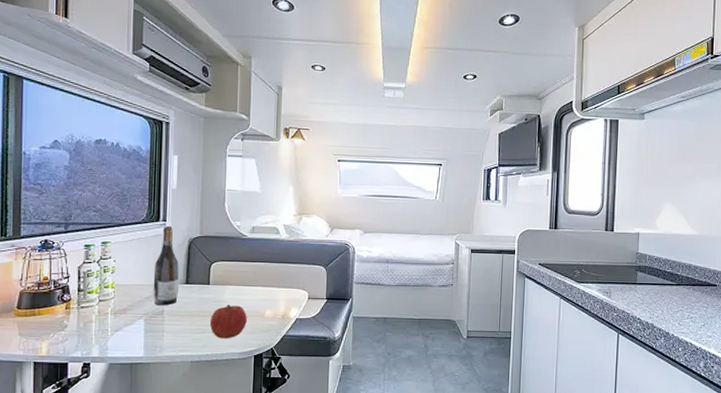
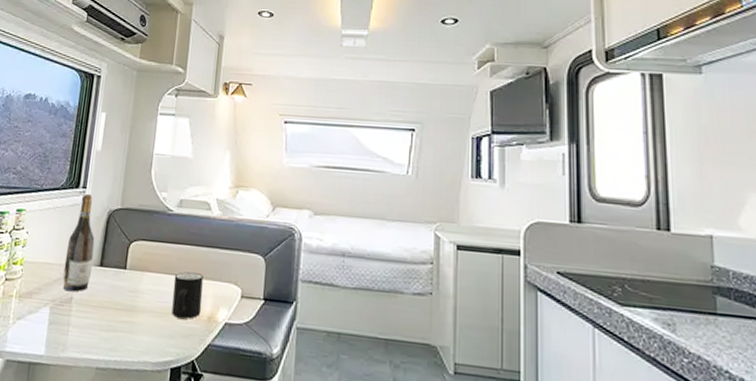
apple: present [209,304,247,339] -> none [122,296,166,342]
mug: none [251,283,277,318] -> present [172,272,203,319]

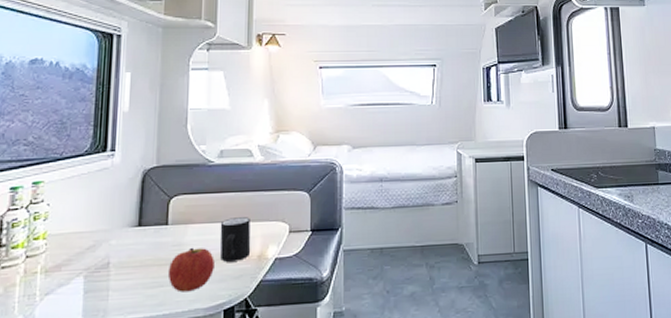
wine bottle: present [62,193,95,292] -> none [96,156,130,257]
apple: none [122,296,166,342] -> present [167,247,214,292]

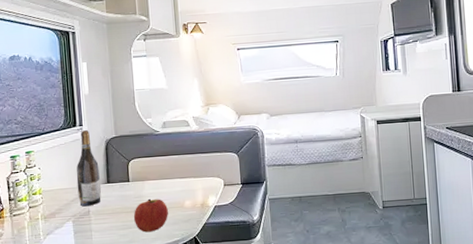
wine bottle: none [96,156,130,257] -> present [76,129,102,207]
mug: present [220,217,251,262] -> none [169,174,195,209]

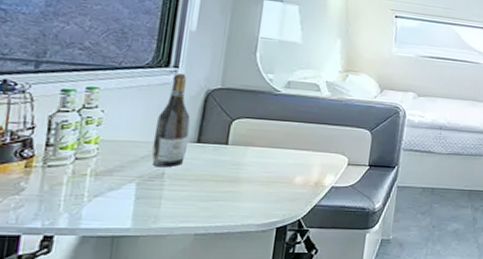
apple: present [133,198,168,233] -> none [223,168,272,208]

